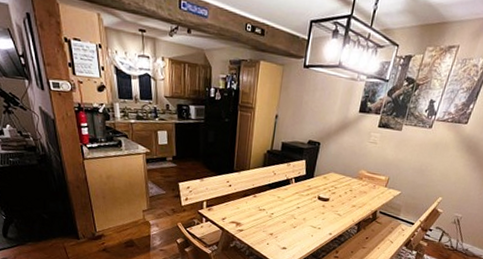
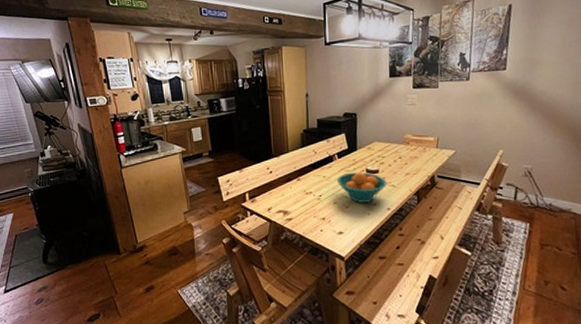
fruit bowl: none [289,197,335,226] -> present [336,172,387,203]

